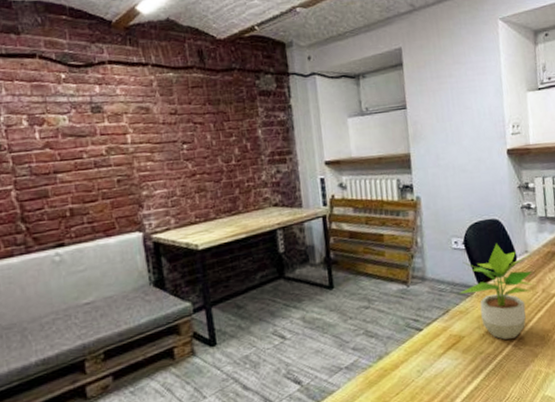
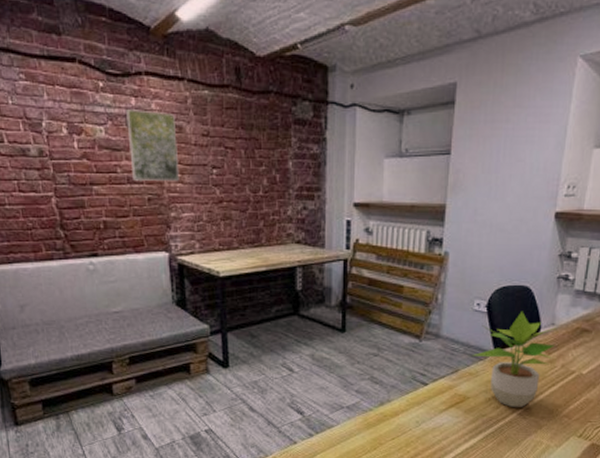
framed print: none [90,95,150,164] -> present [126,109,180,182]

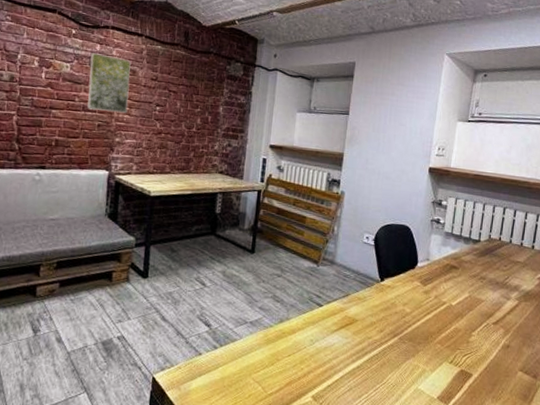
potted plant: present [473,311,556,407] -> none [362,246,430,332]

